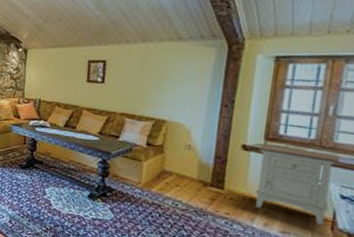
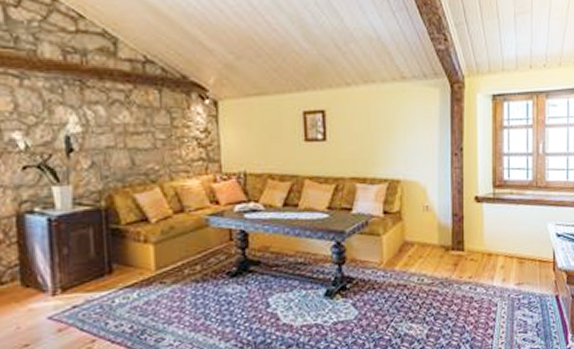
nightstand: present [255,144,341,226] -> none [488,192,553,269]

